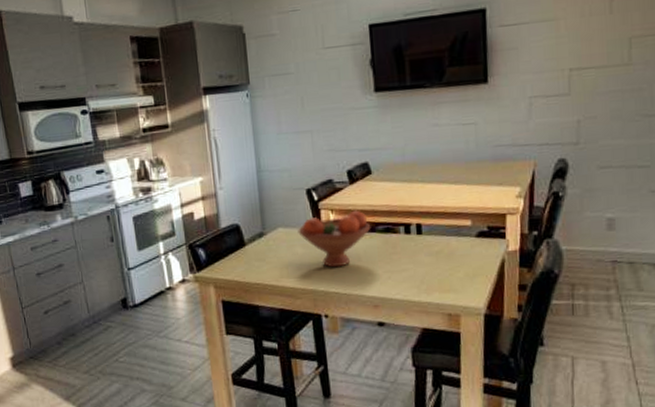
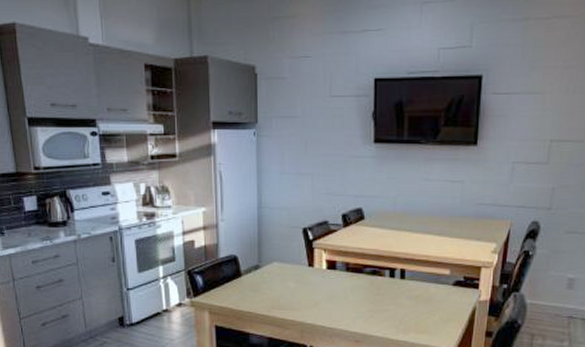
fruit bowl: present [298,210,371,268] -> none [292,251,360,303]

